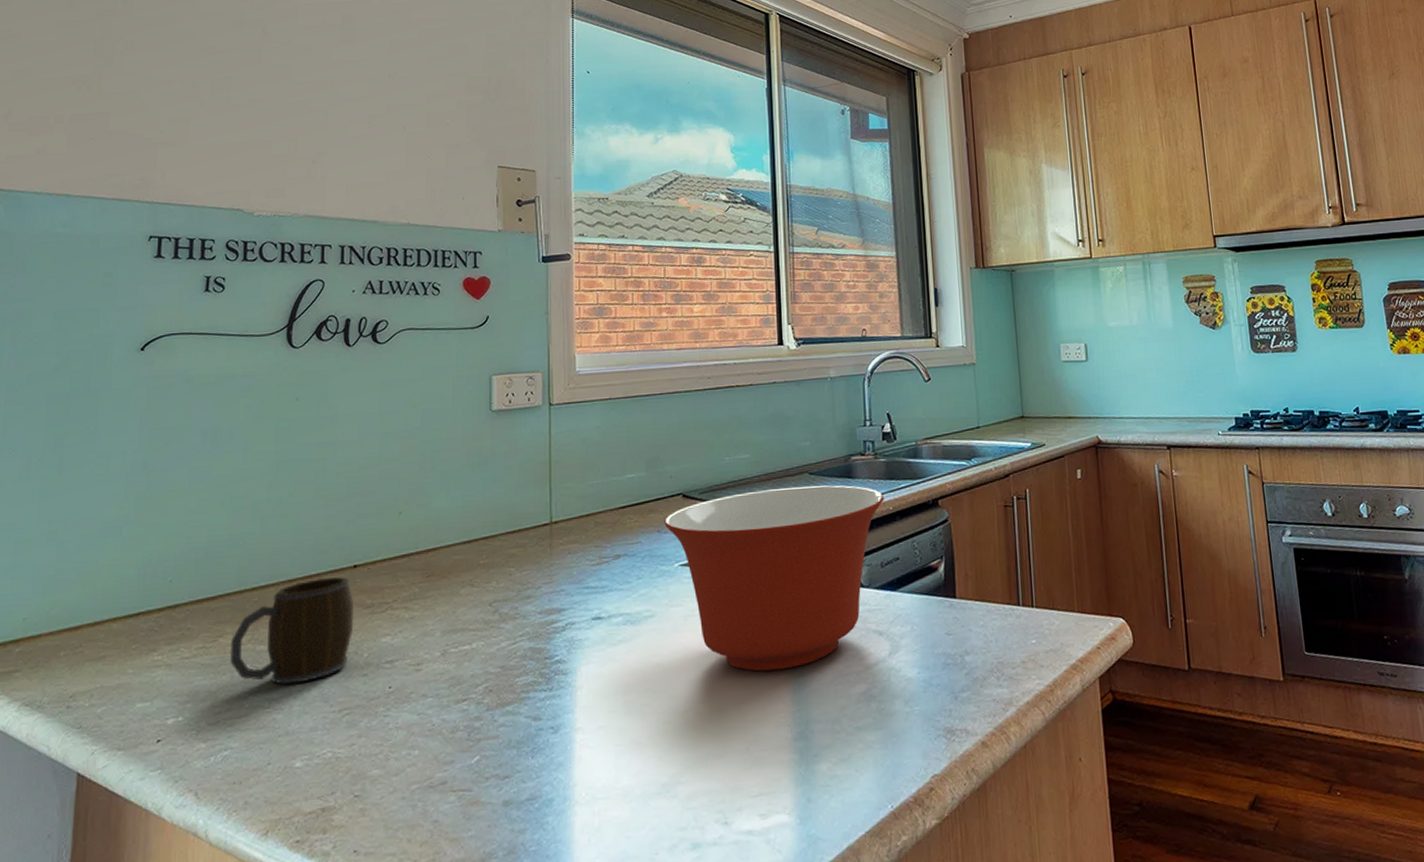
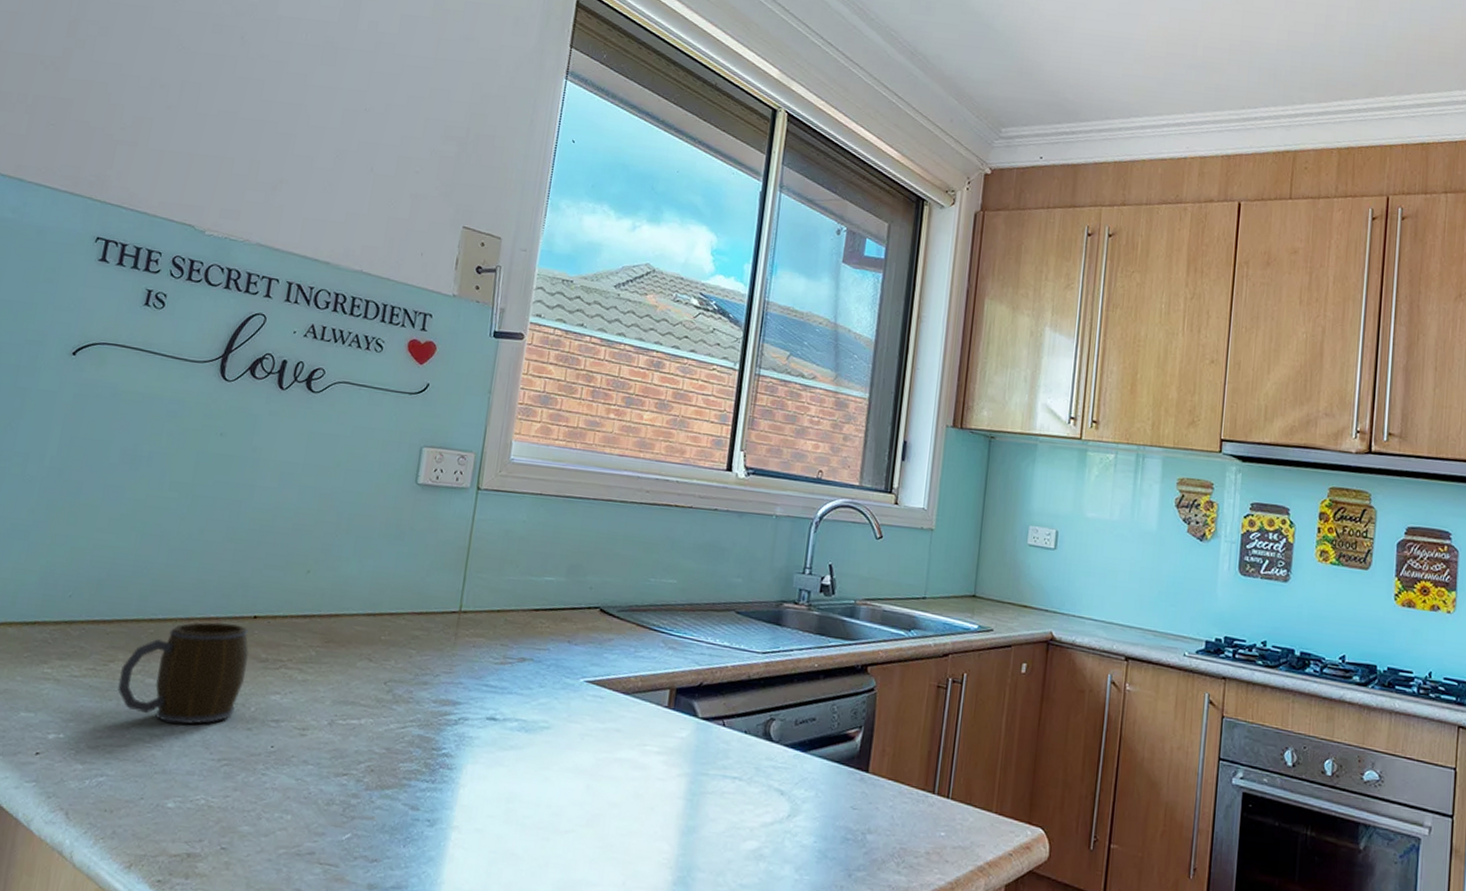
mixing bowl: present [664,485,885,672] -> none [576,619,811,810]

